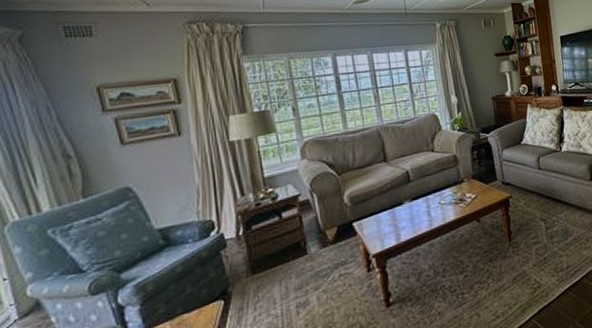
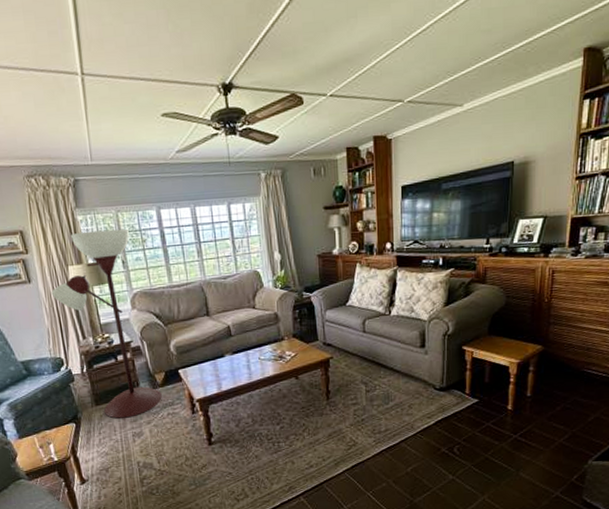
floor lamp: none [205,75,333,288] -> present [51,228,162,419]

